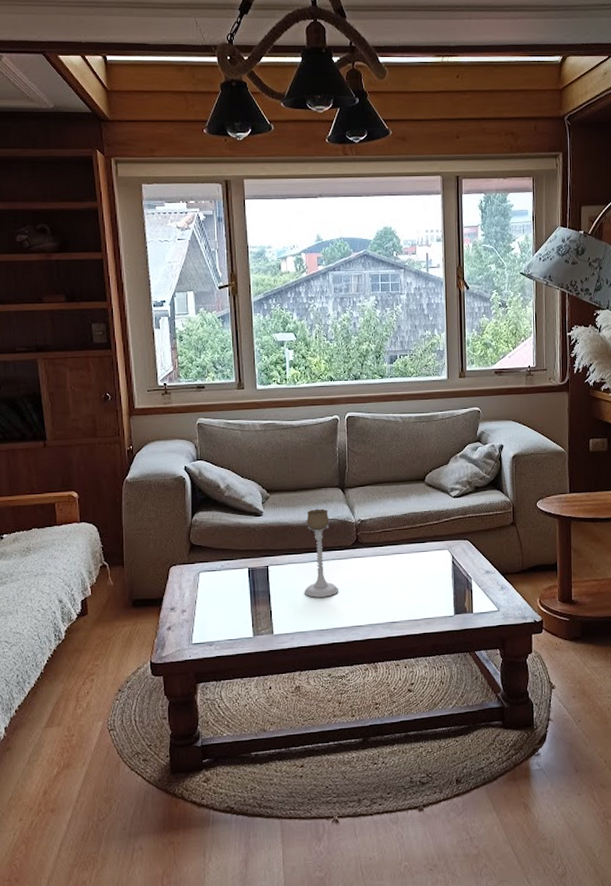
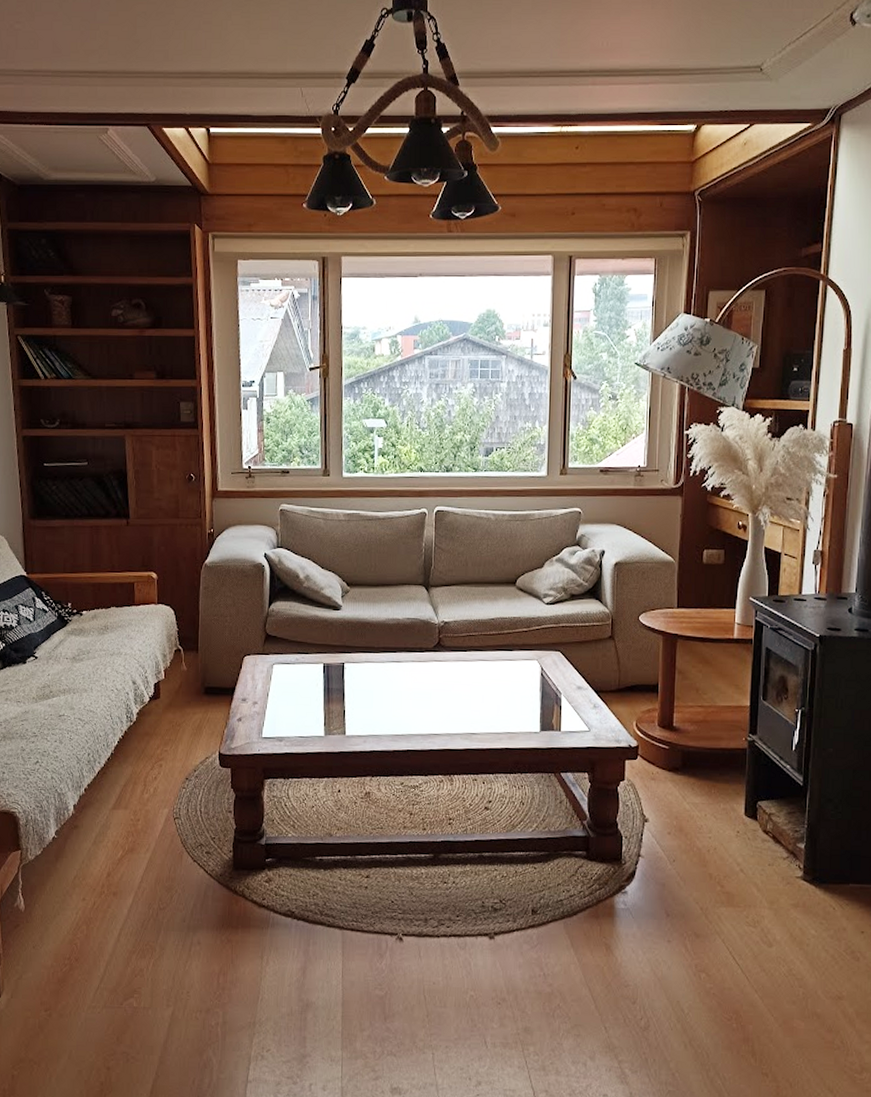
candle holder: present [304,509,339,598] -> none [380,606,417,701]

